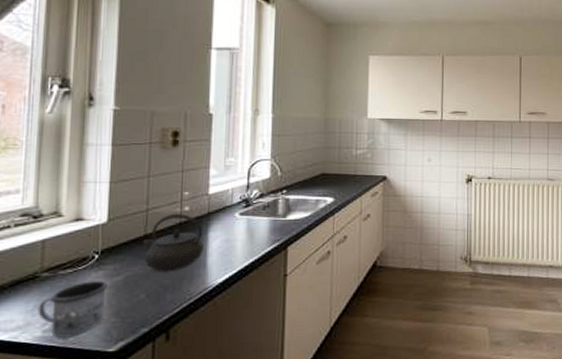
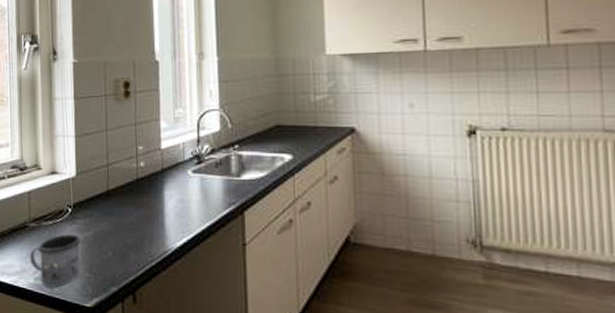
kettle: present [142,214,204,272] -> none [106,170,161,231]

